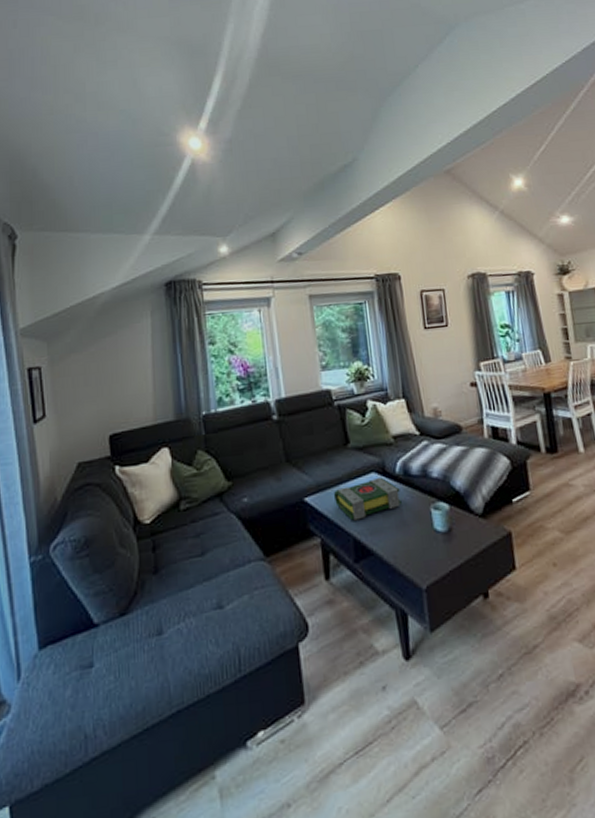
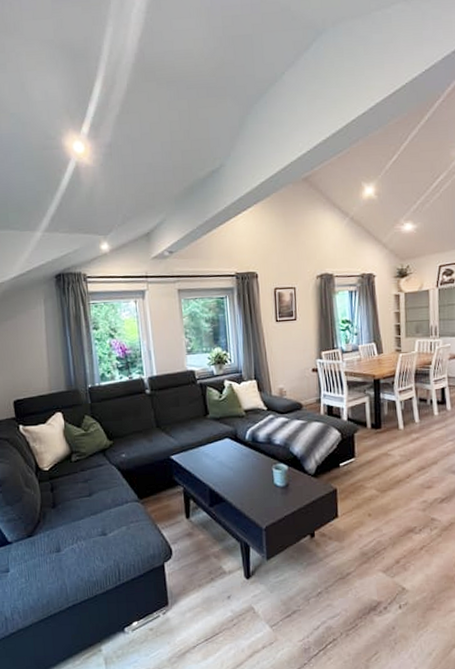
book: present [333,477,402,521] -> none [194,442,249,475]

